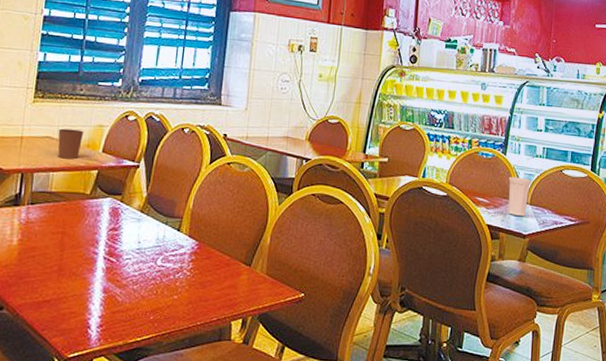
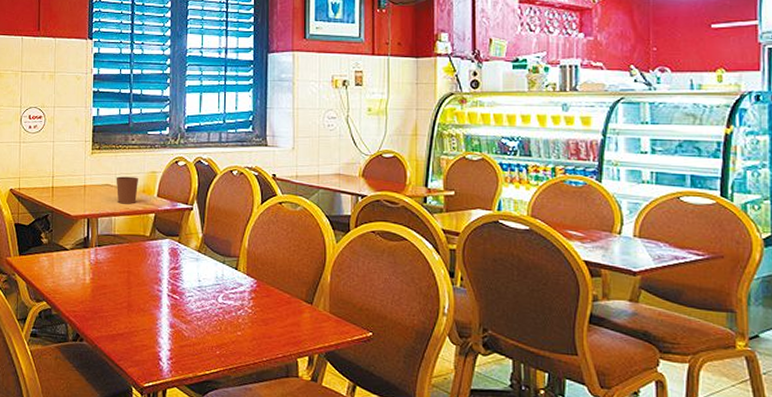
cup: present [508,176,531,216] -> none [607,206,637,250]

